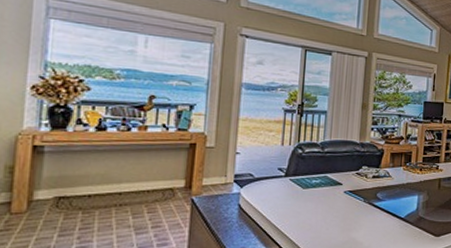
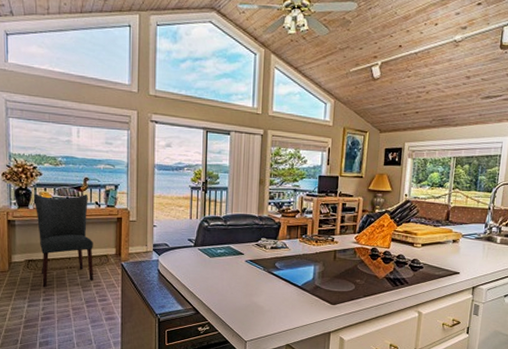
chair: none [75,112,155,231] -> present [33,193,93,287]

